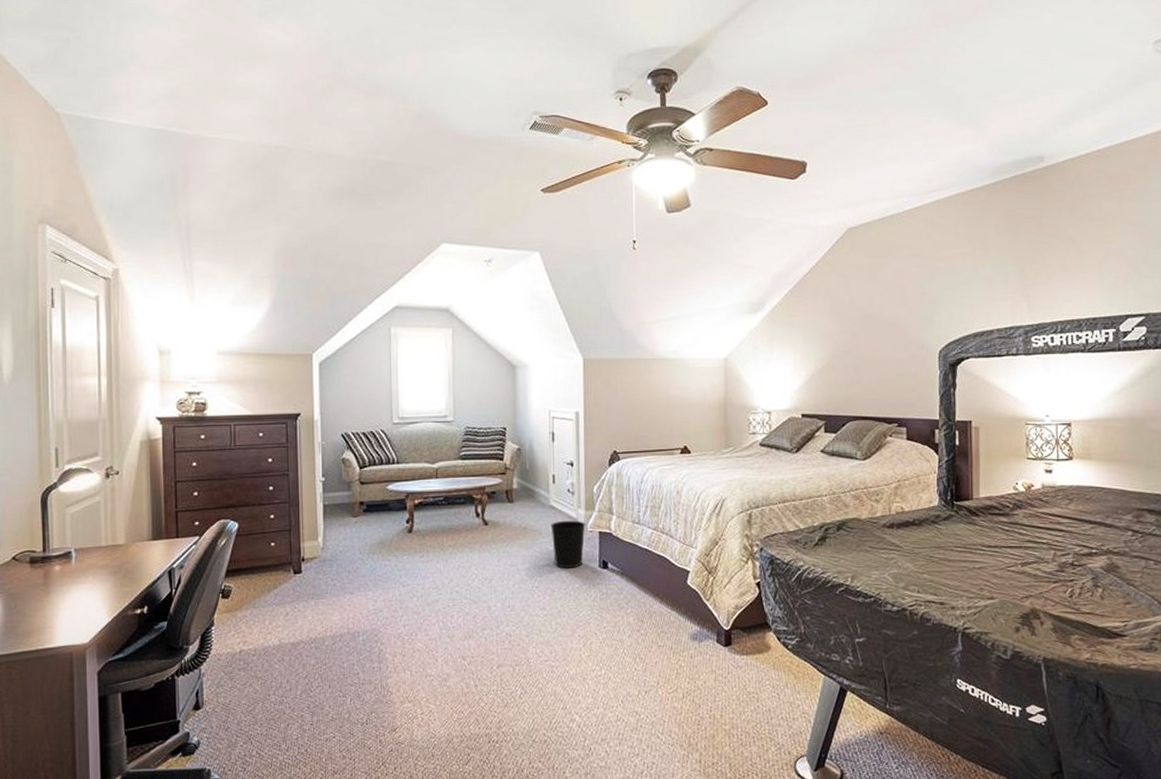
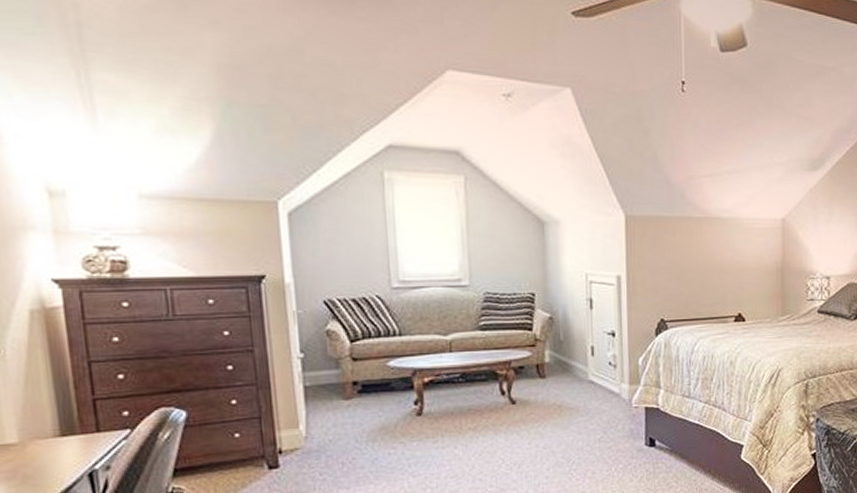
wastebasket: present [551,520,586,568] -> none [590,395,630,449]

